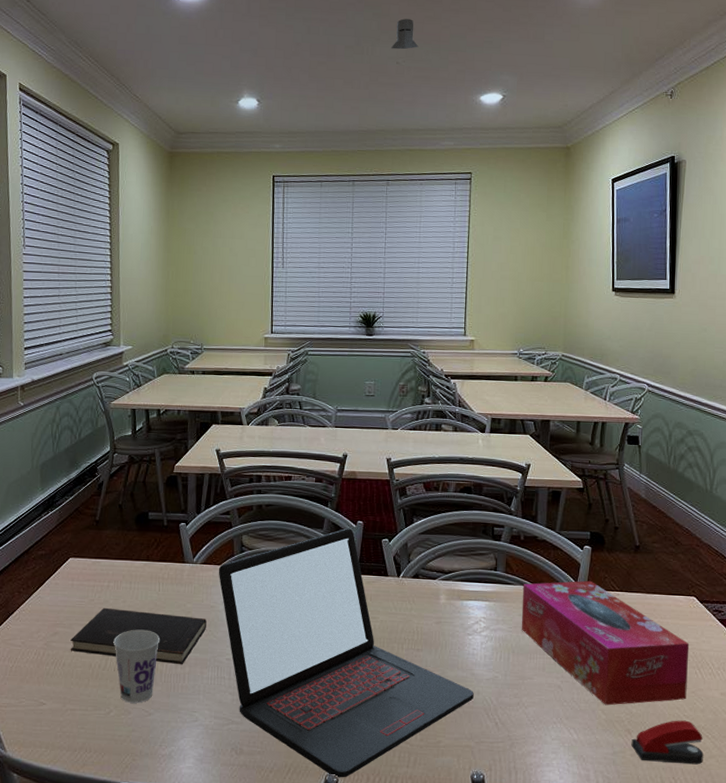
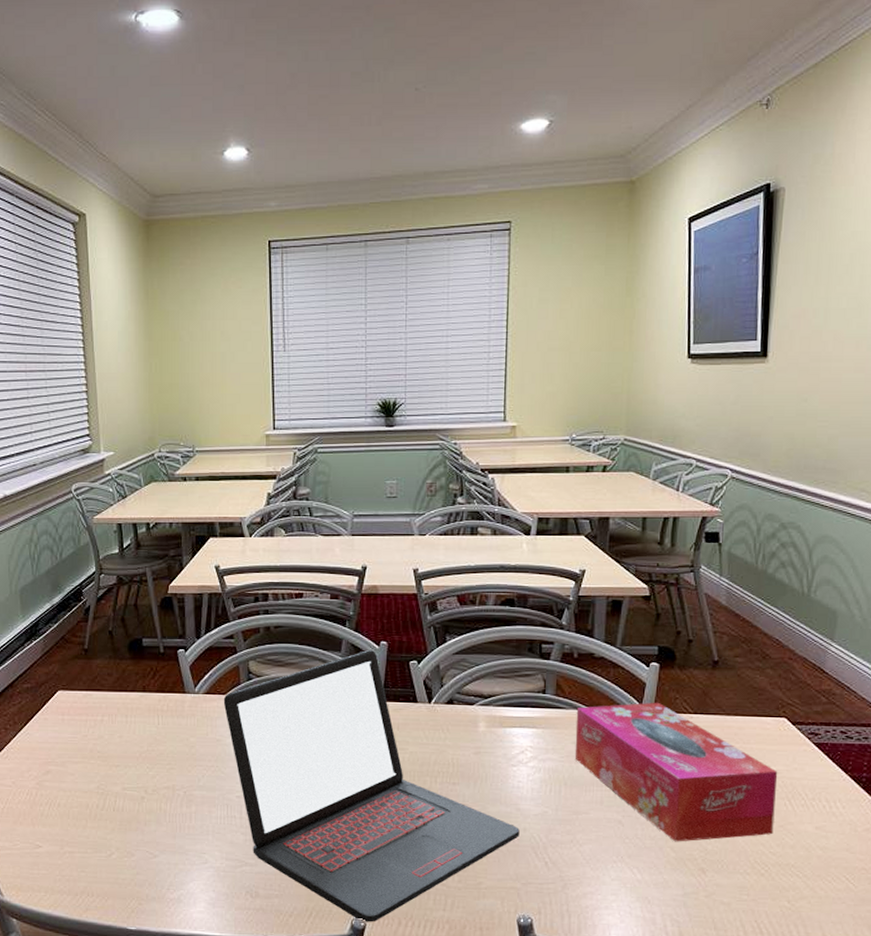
hardcover book: present [70,607,207,665] -> none [64,743,213,804]
cup: present [113,629,160,703] -> none [111,766,161,845]
knight helmet: present [390,19,419,50] -> none [407,31,443,72]
stapler: present [631,720,704,765] -> none [705,857,793,907]

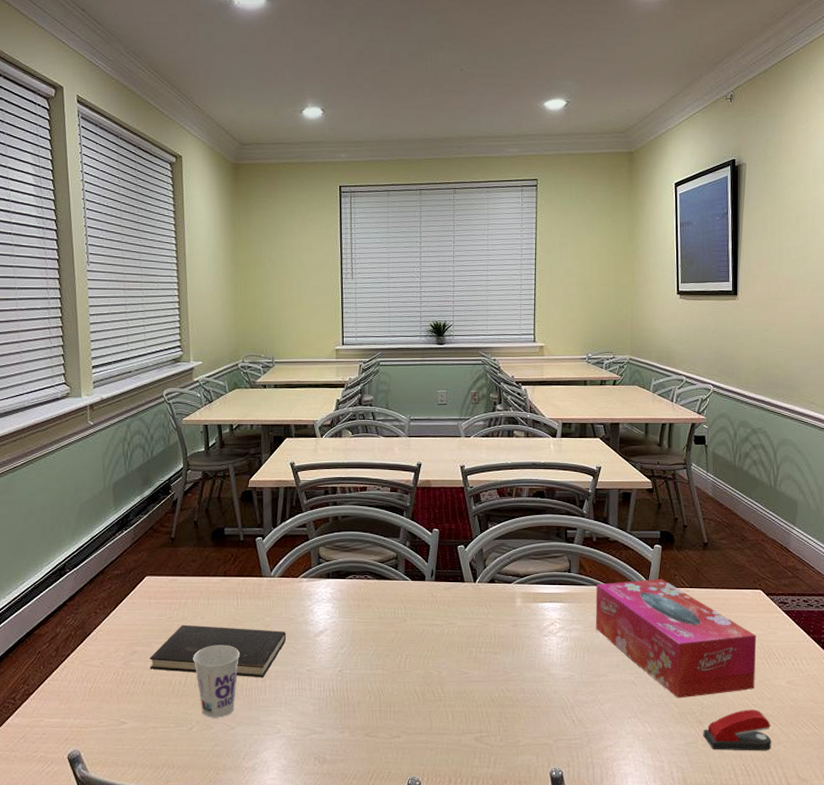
hardcover book: none [64,743,213,804] -> present [149,624,286,678]
cup: none [111,766,161,845] -> present [193,645,239,718]
laptop: present [223,649,520,922] -> none [296,536,551,781]
stapler: none [705,857,793,907] -> present [703,709,772,751]

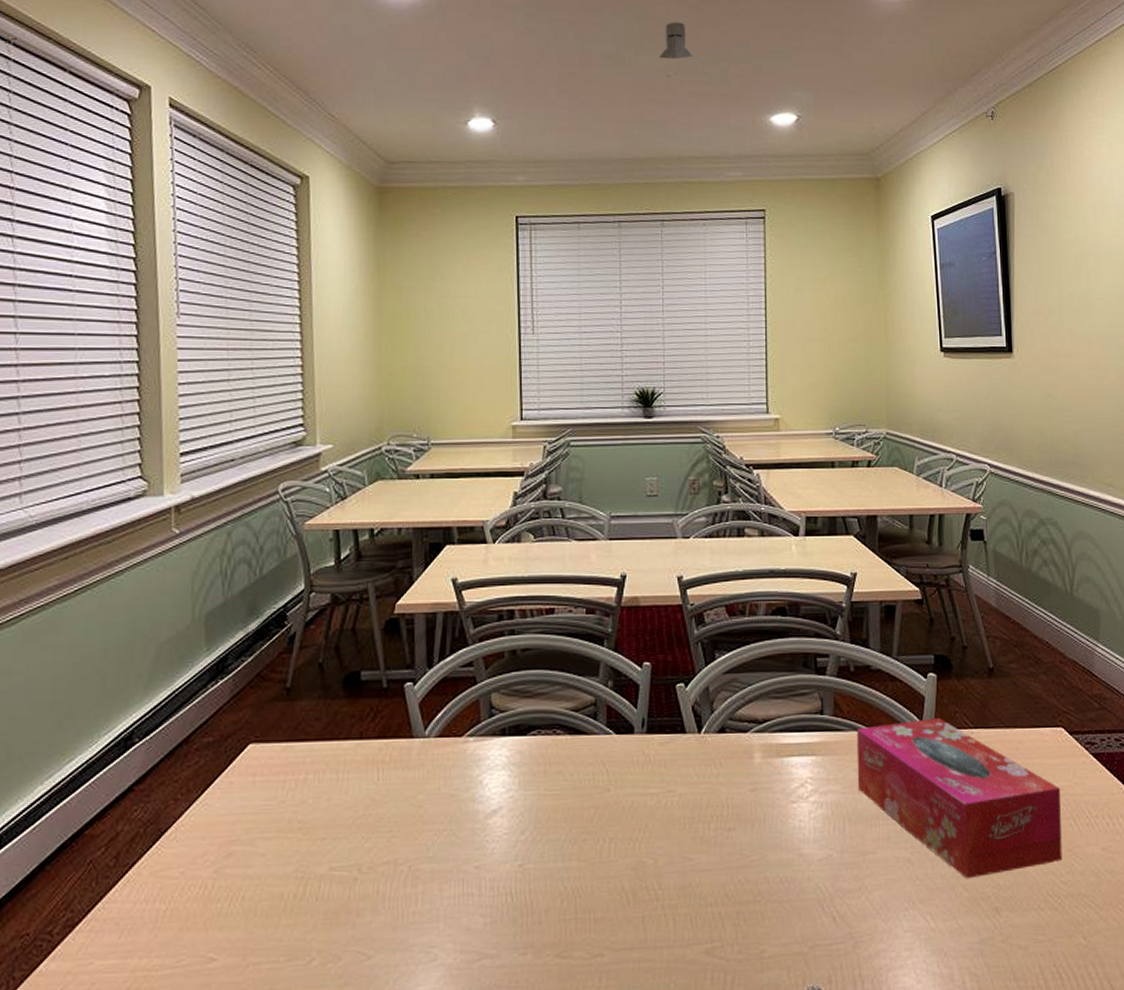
hardcover book: present [149,624,286,678] -> none [251,810,446,882]
cup: present [193,645,239,718] -> none [314,836,380,944]
knight helmet: none [454,25,482,56] -> present [658,22,693,60]
stapler: present [703,709,772,751] -> none [1001,888,1088,947]

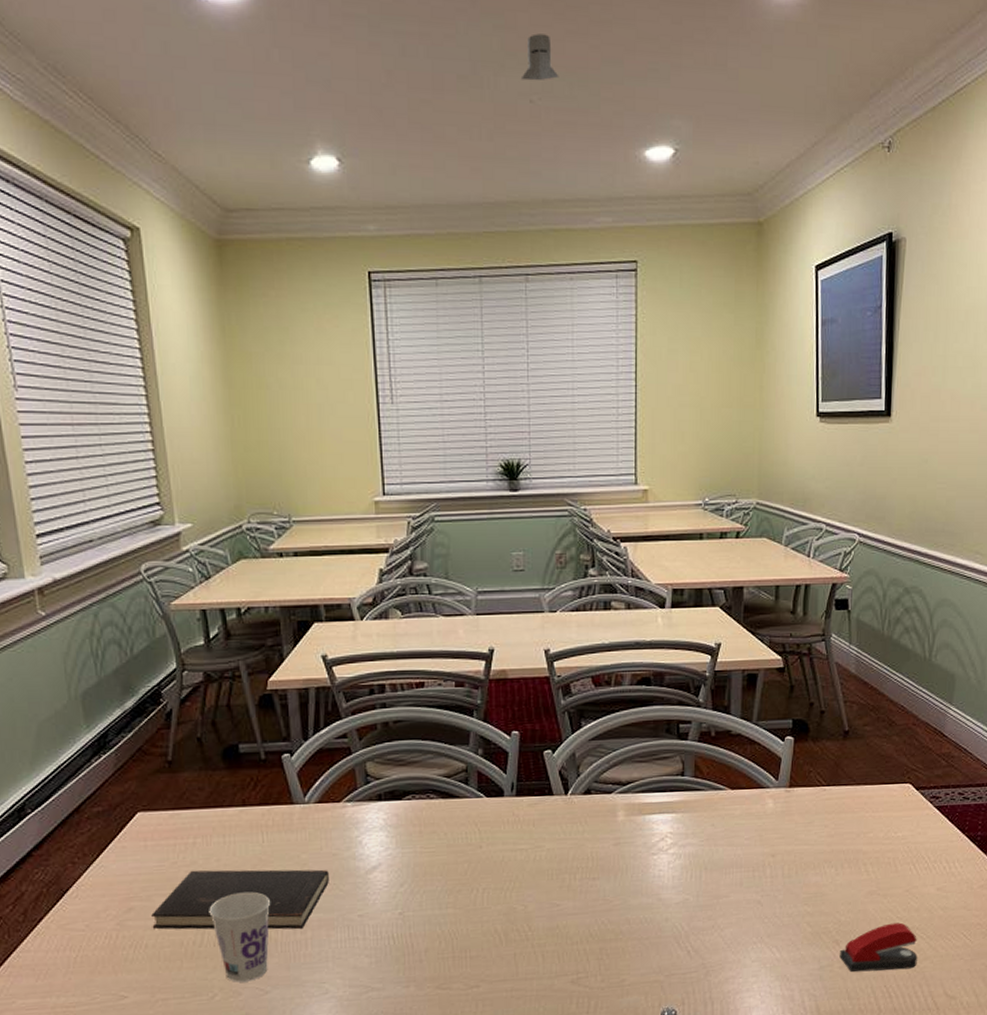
hardcover book: none [251,810,446,882] -> present [151,869,329,930]
cup: none [314,836,380,944] -> present [209,891,270,982]
tissue box: present [856,717,1063,879] -> none [714,776,904,917]
stapler: none [1001,888,1088,947] -> present [839,922,917,972]

